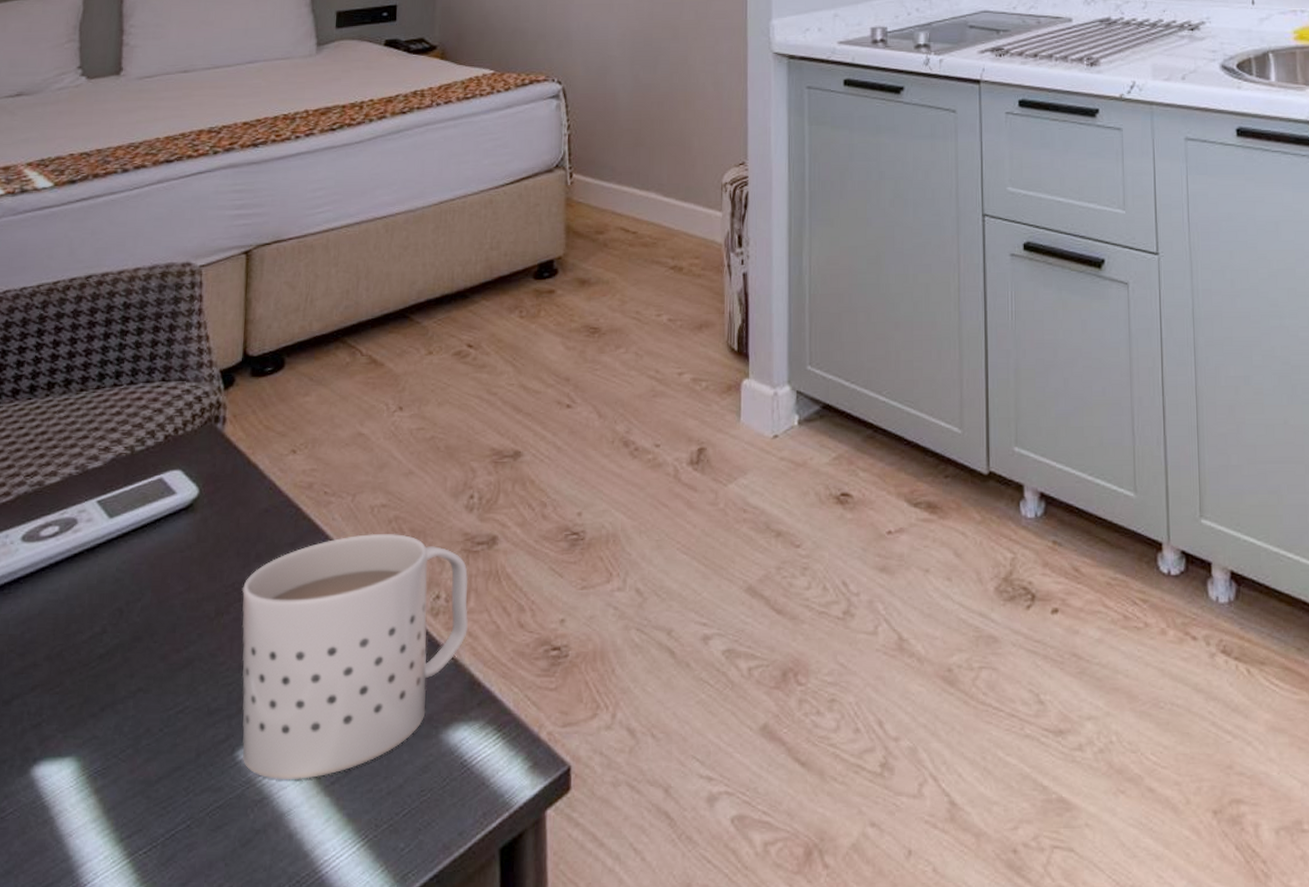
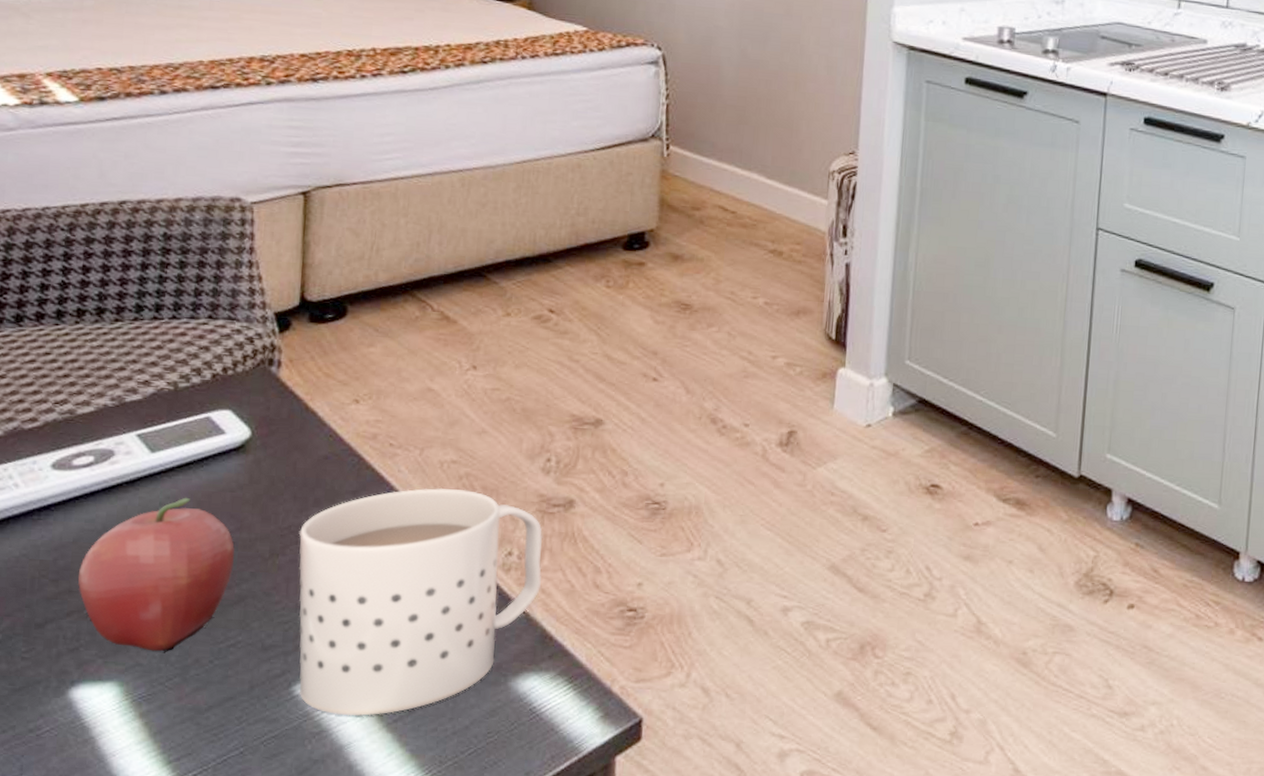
fruit: none [42,561,183,723] -> present [78,497,235,652]

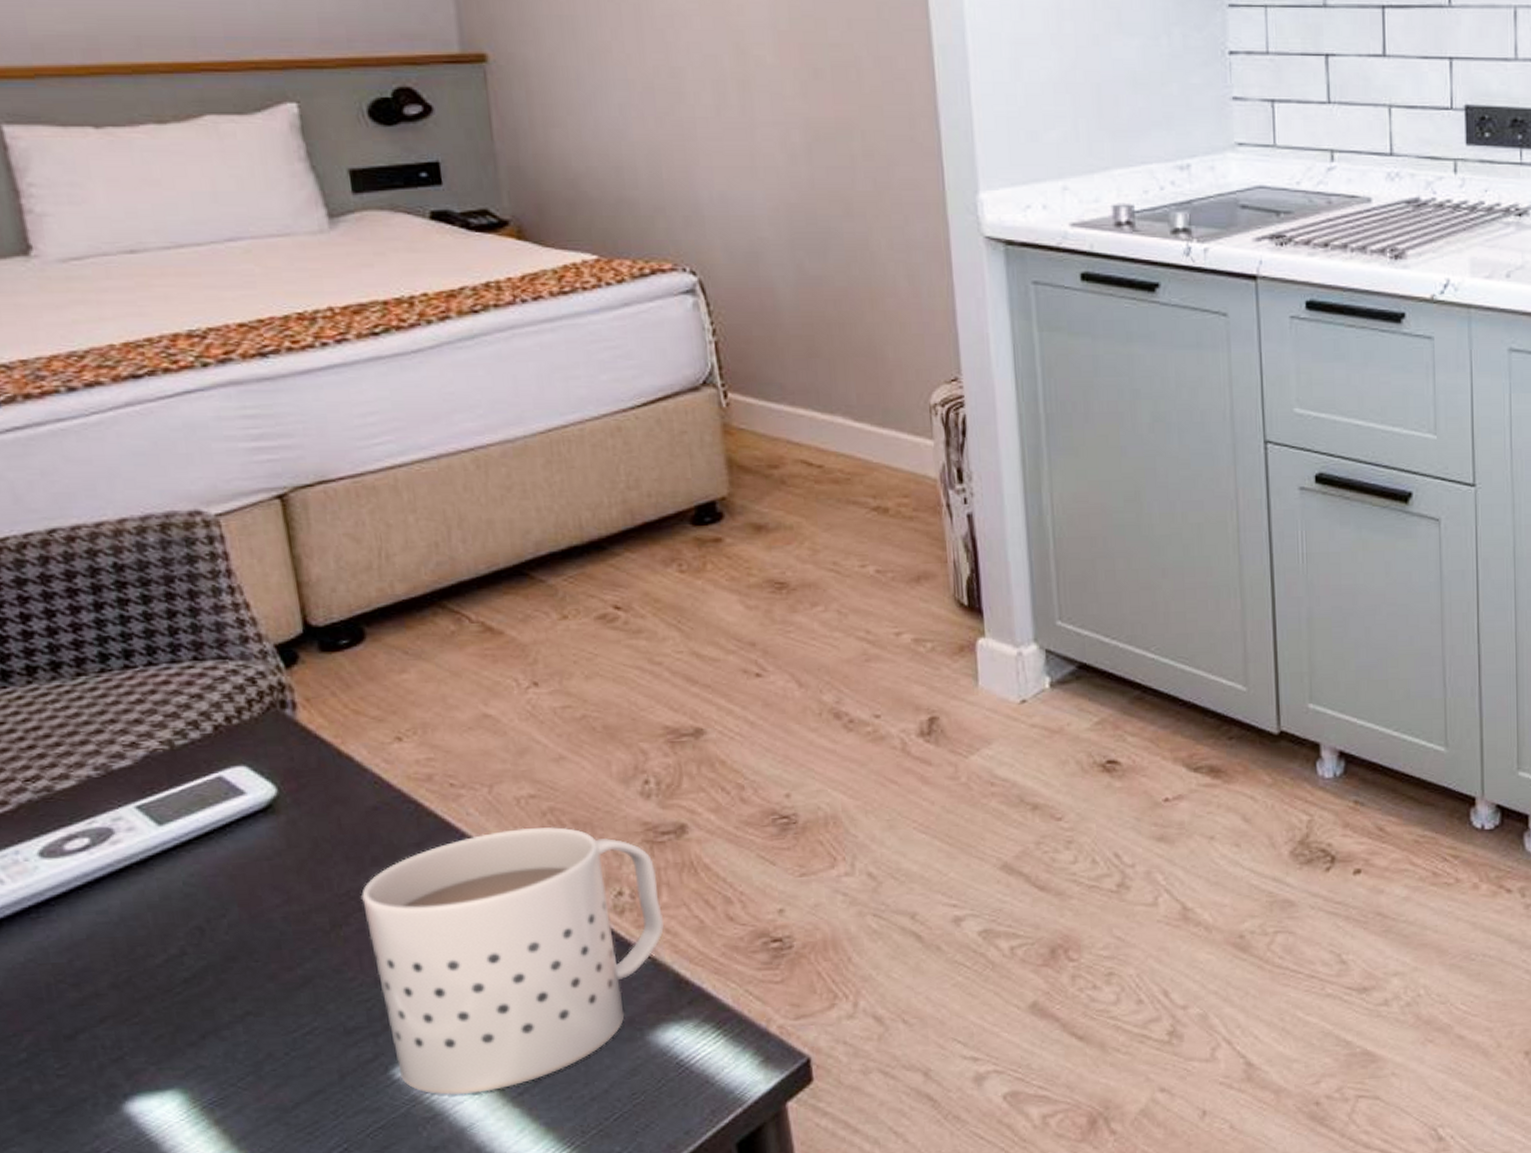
fruit: present [78,497,235,652] -> none [102,872,290,1051]

